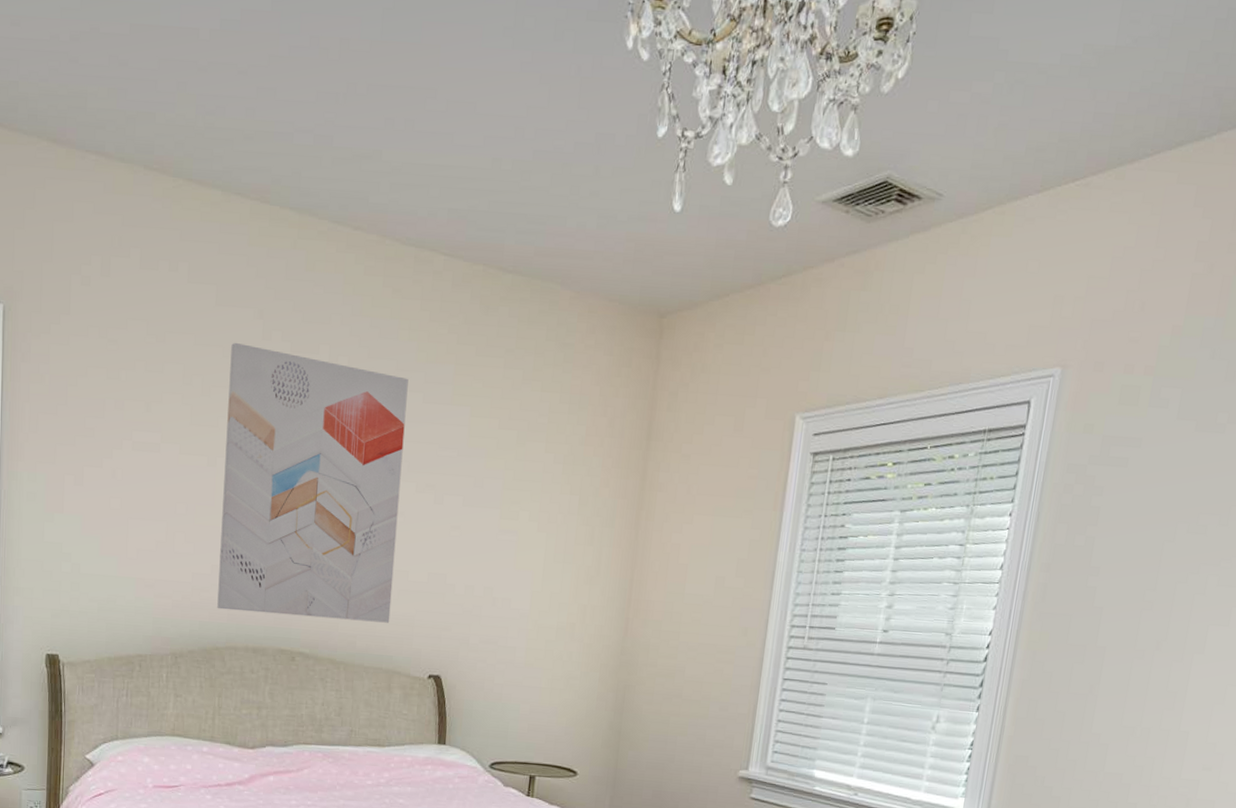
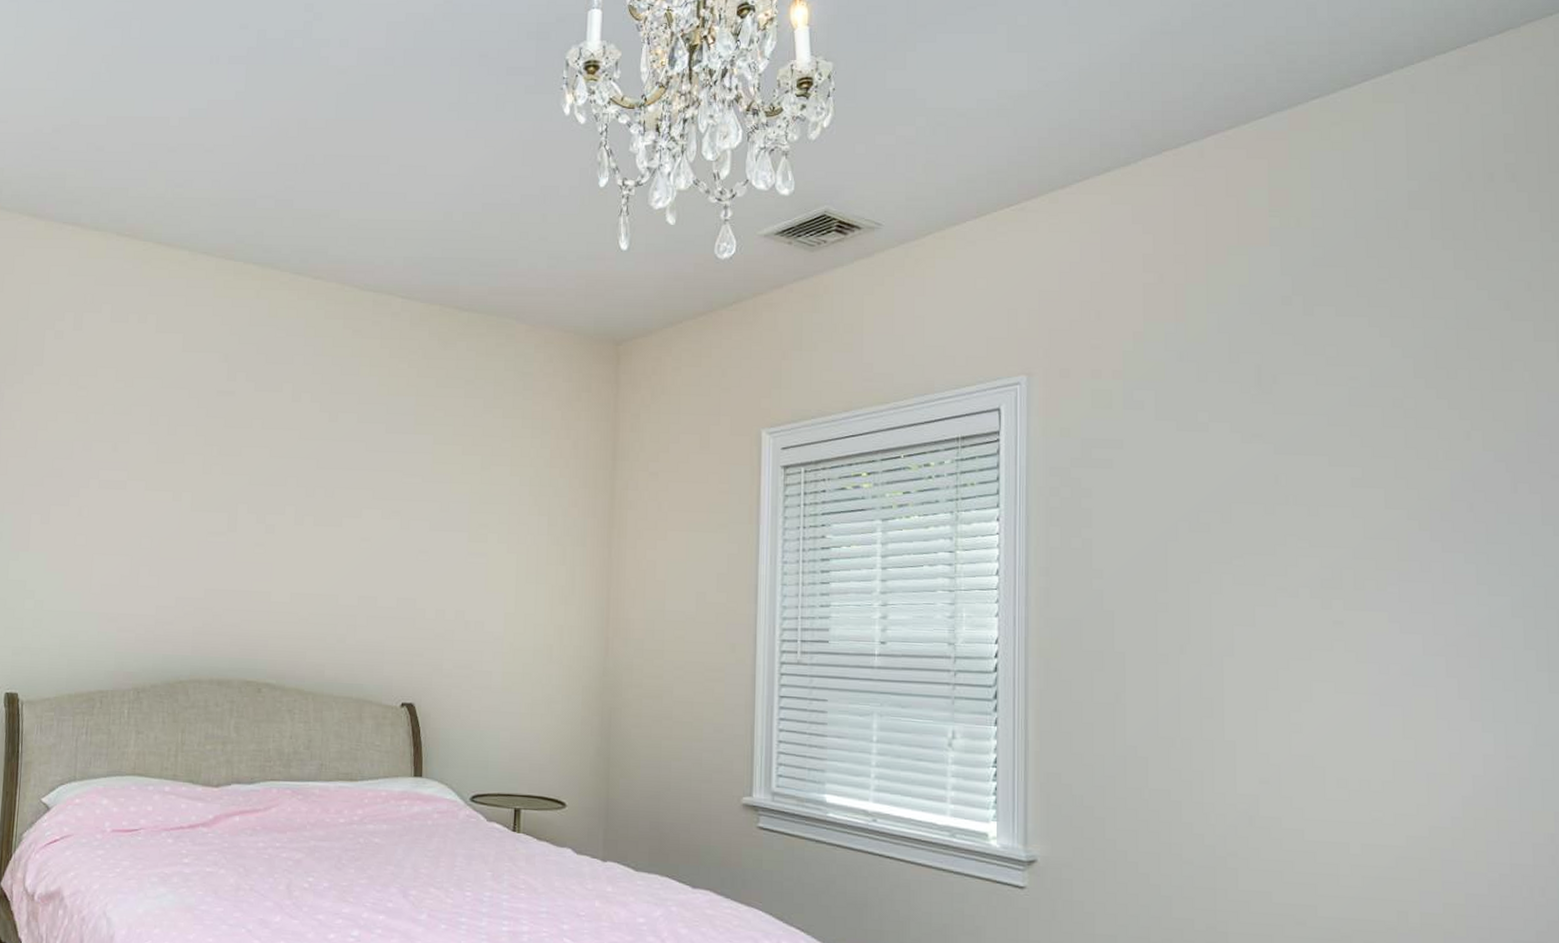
wall art: present [217,342,409,623] -> none [181,384,371,650]

